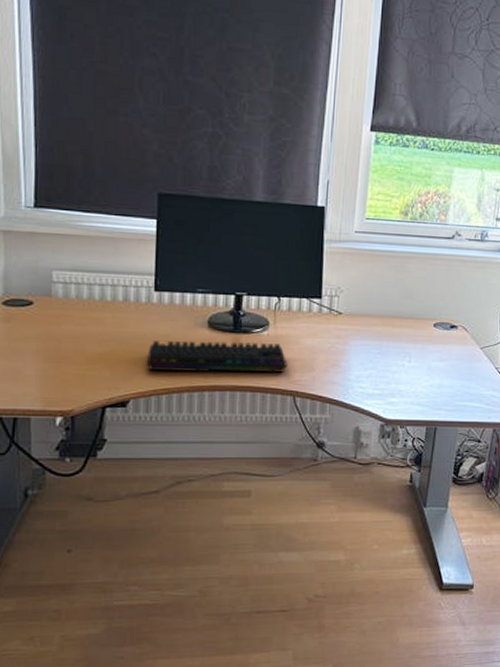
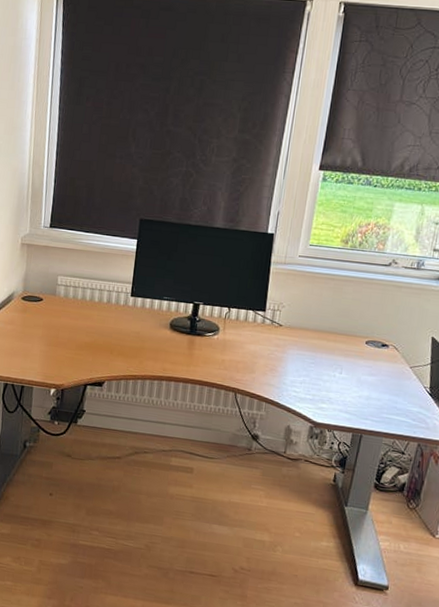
keyboard: present [146,340,287,373] -> none [119,336,232,372]

